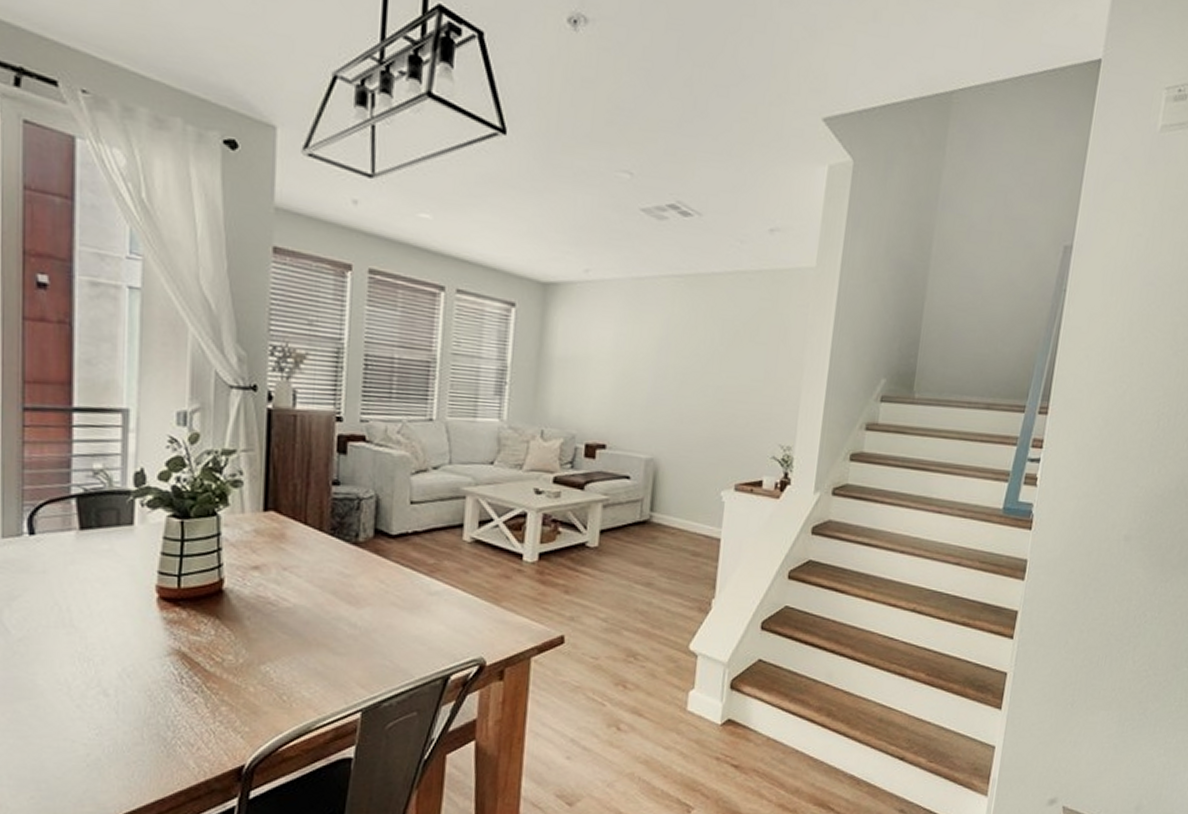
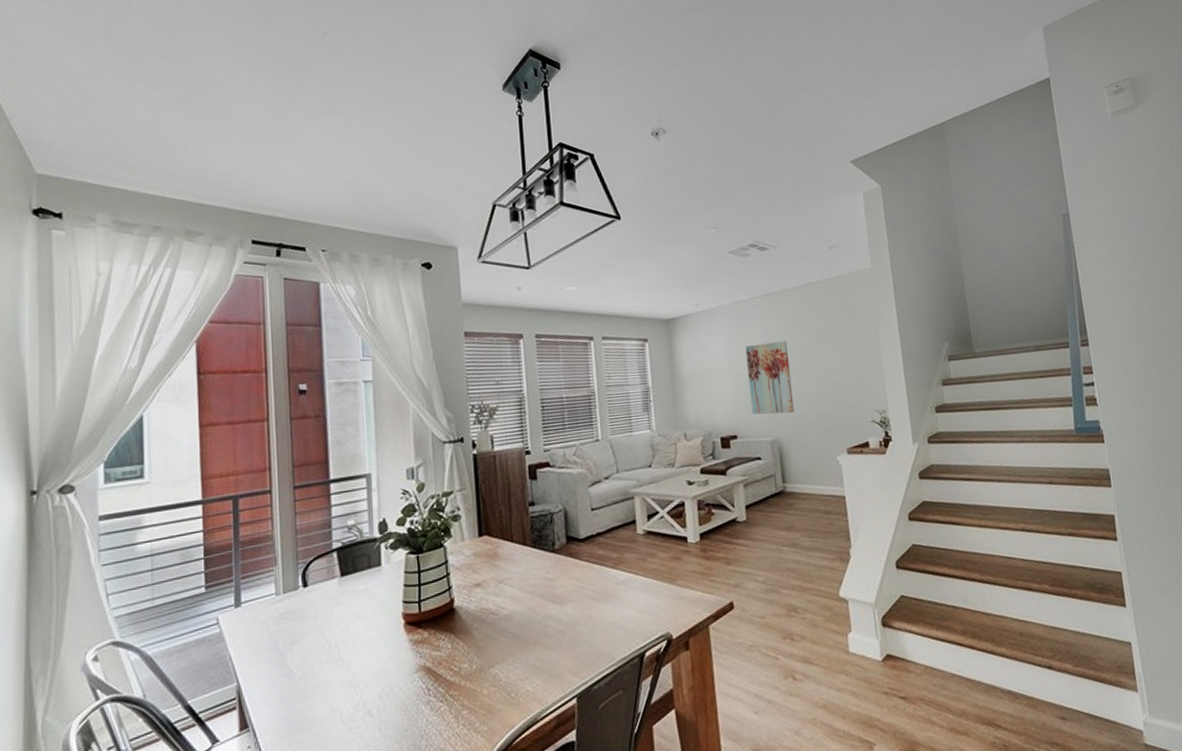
wall art: none [630,336,691,429] -> present [745,341,795,415]

